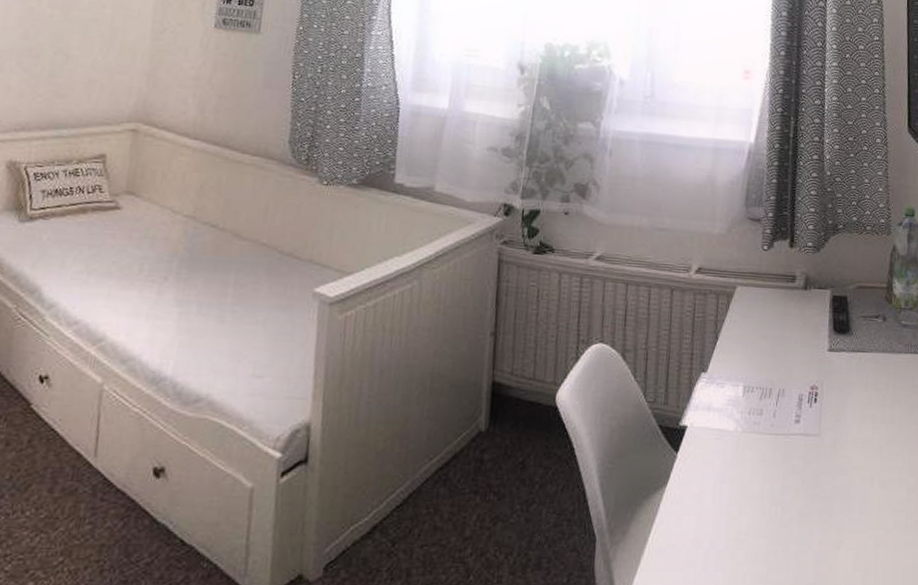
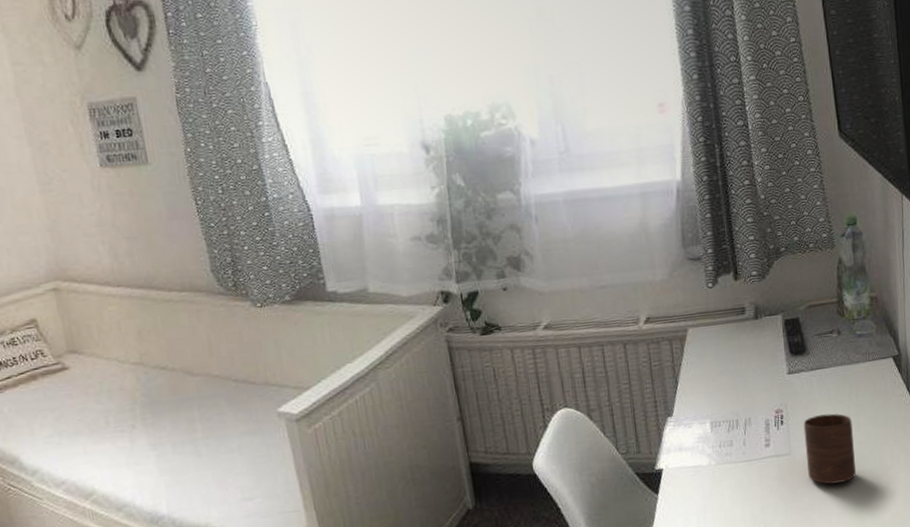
cup: none [834,399,886,476] -> present [803,413,856,485]

